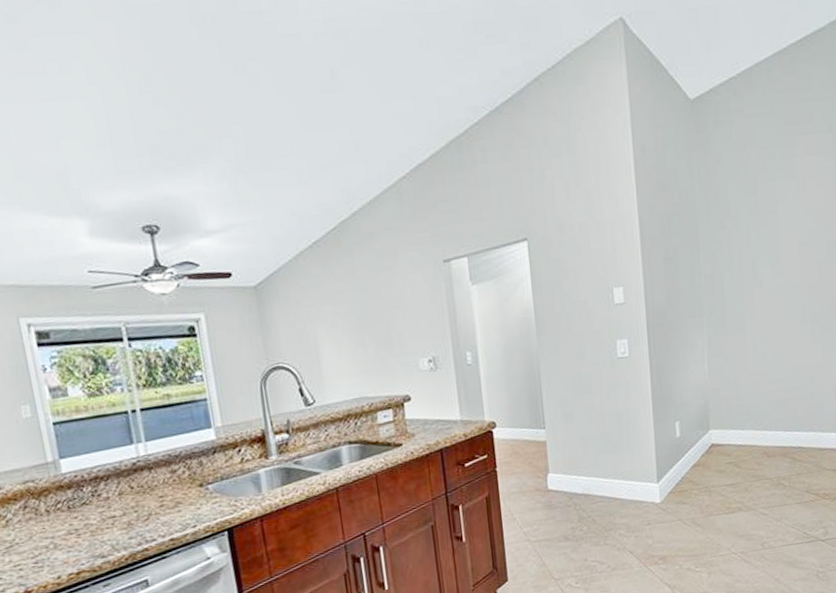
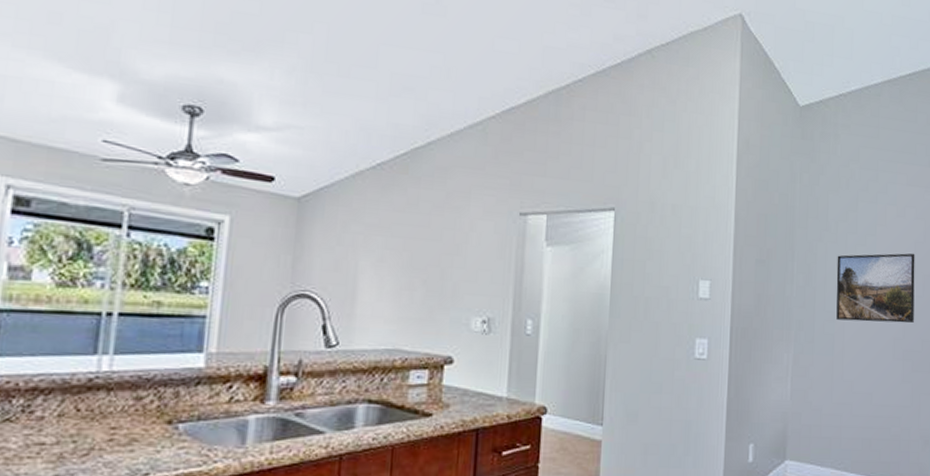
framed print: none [741,221,820,299] -> present [836,253,915,323]

